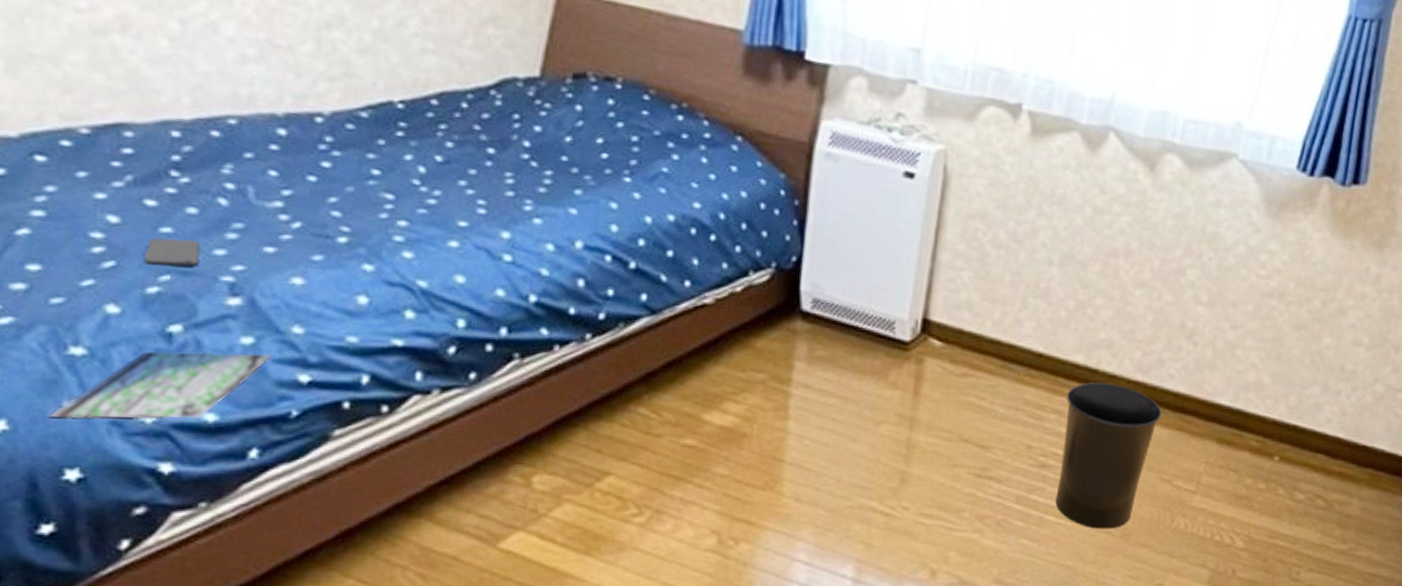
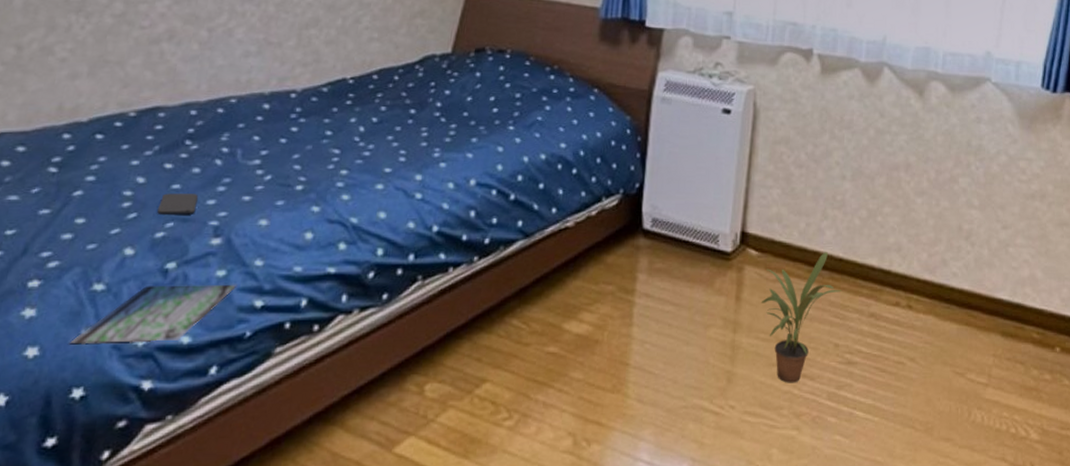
potted plant: none [943,346,1039,485] -> present [761,252,842,383]
waste bin: present [1055,382,1162,529] -> none [862,283,950,424]

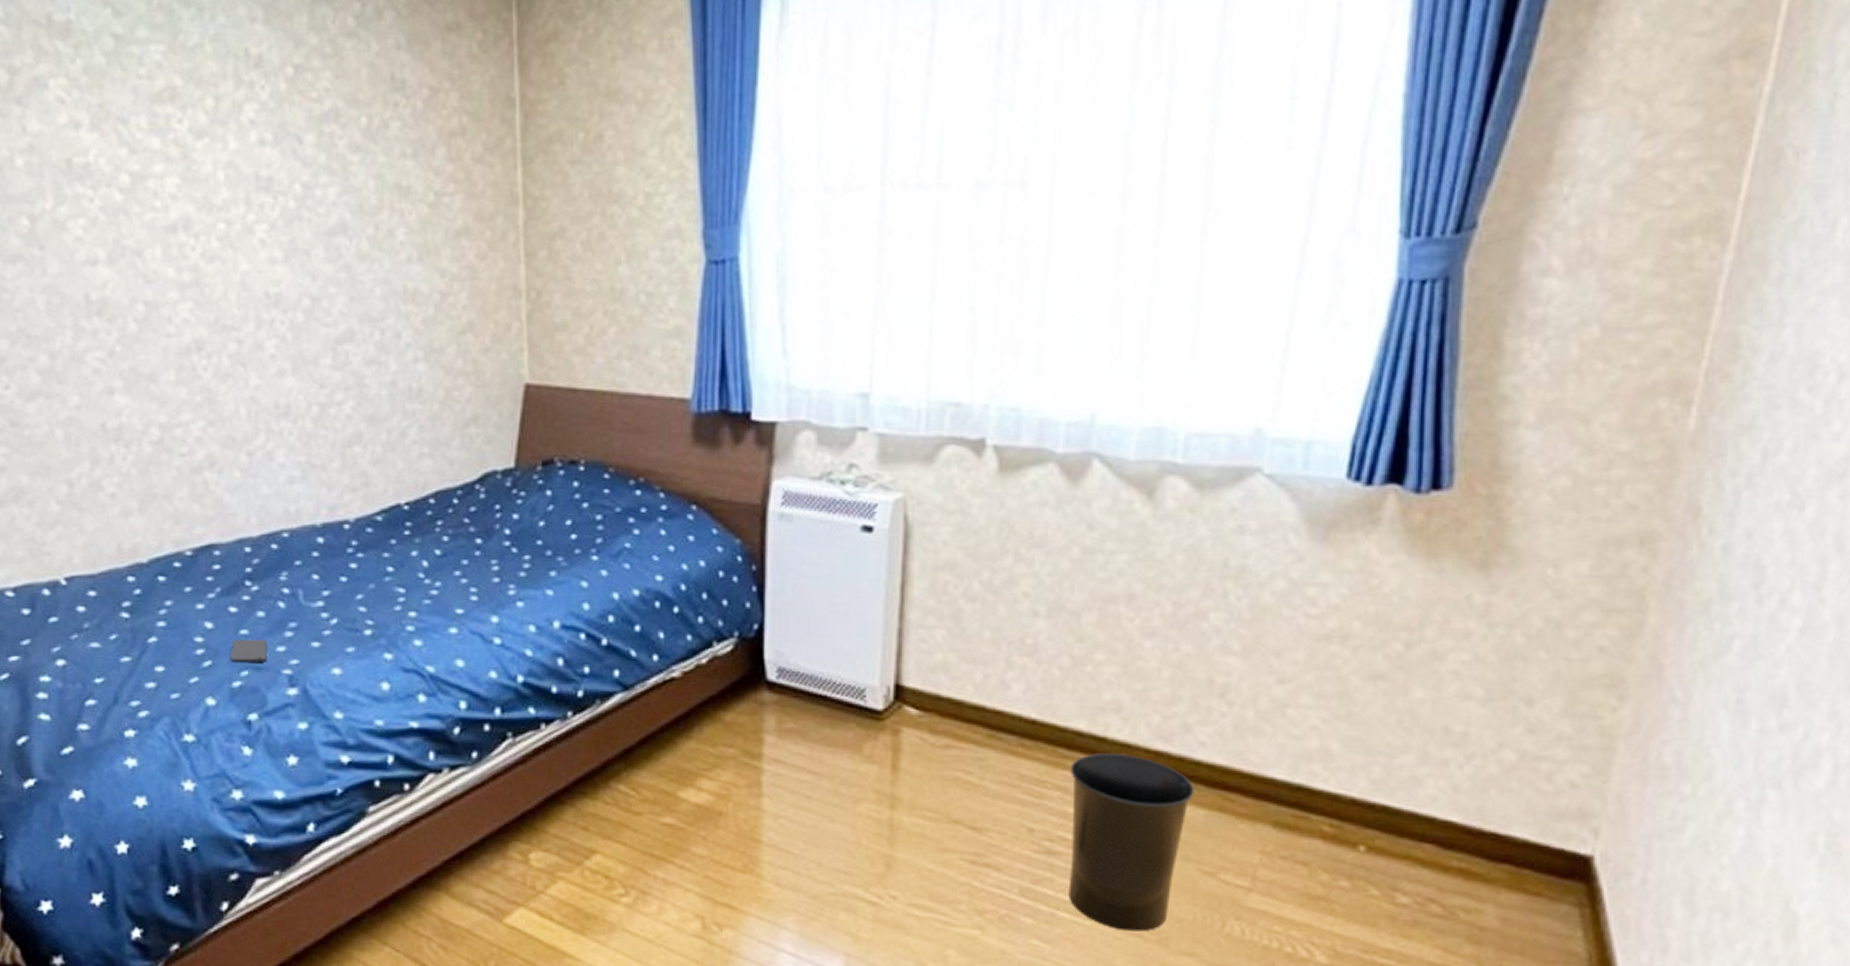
book: present [70,284,238,345] -> none [173,736,321,797]
potted plant: present [761,252,842,383] -> none [925,712,1036,874]
waste bin: none [862,283,950,424] -> present [1068,753,1195,932]

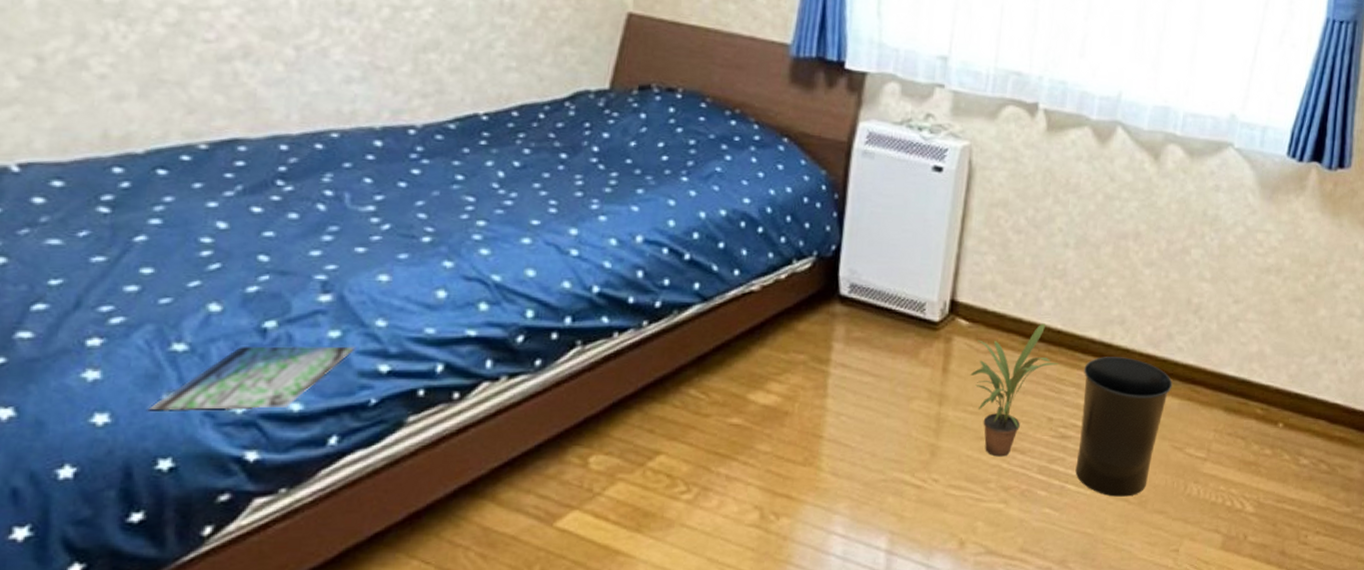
book: none [173,736,321,797] -> present [149,345,356,411]
smartphone: present [230,639,267,664] -> none [247,241,298,267]
potted plant: none [925,712,1036,874] -> present [970,323,1059,457]

